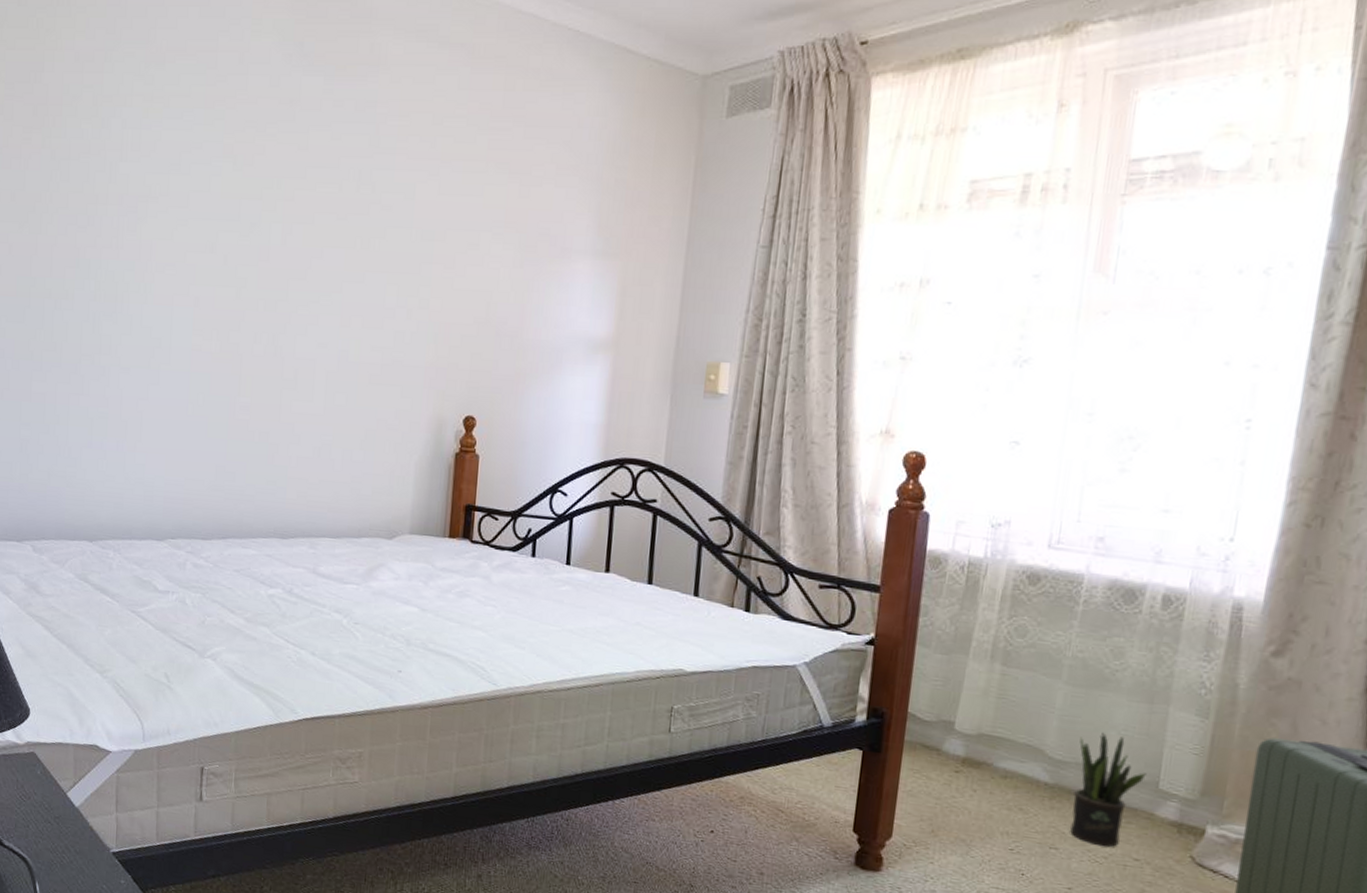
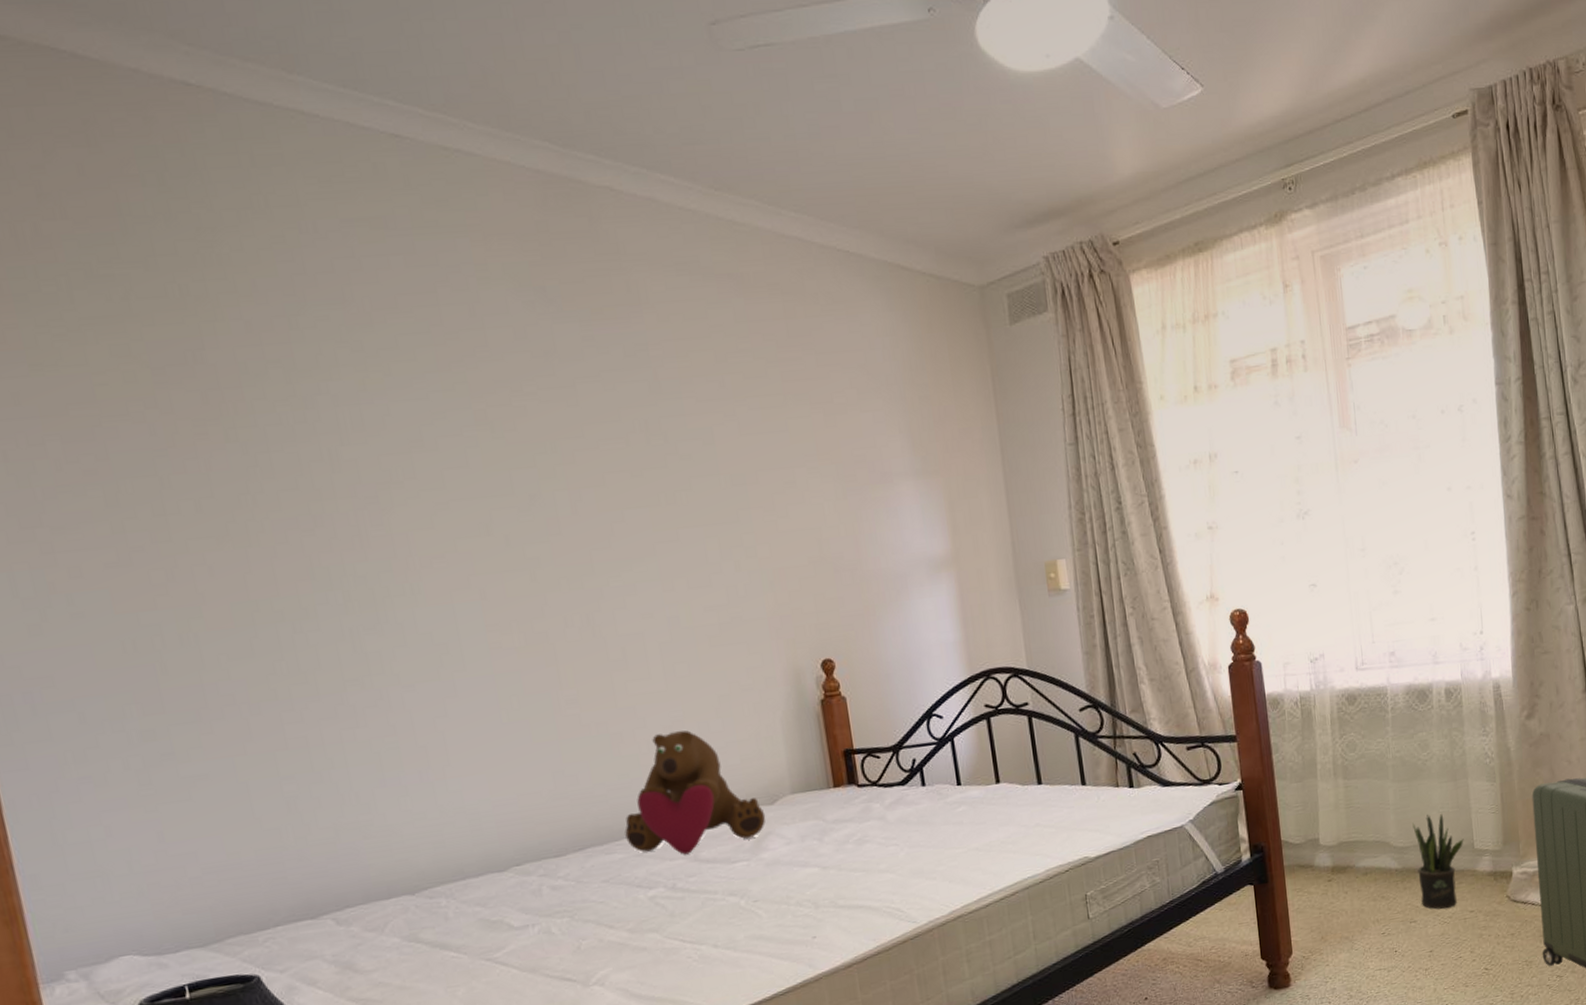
bear: none [261,452,383,566] -> present [625,730,766,855]

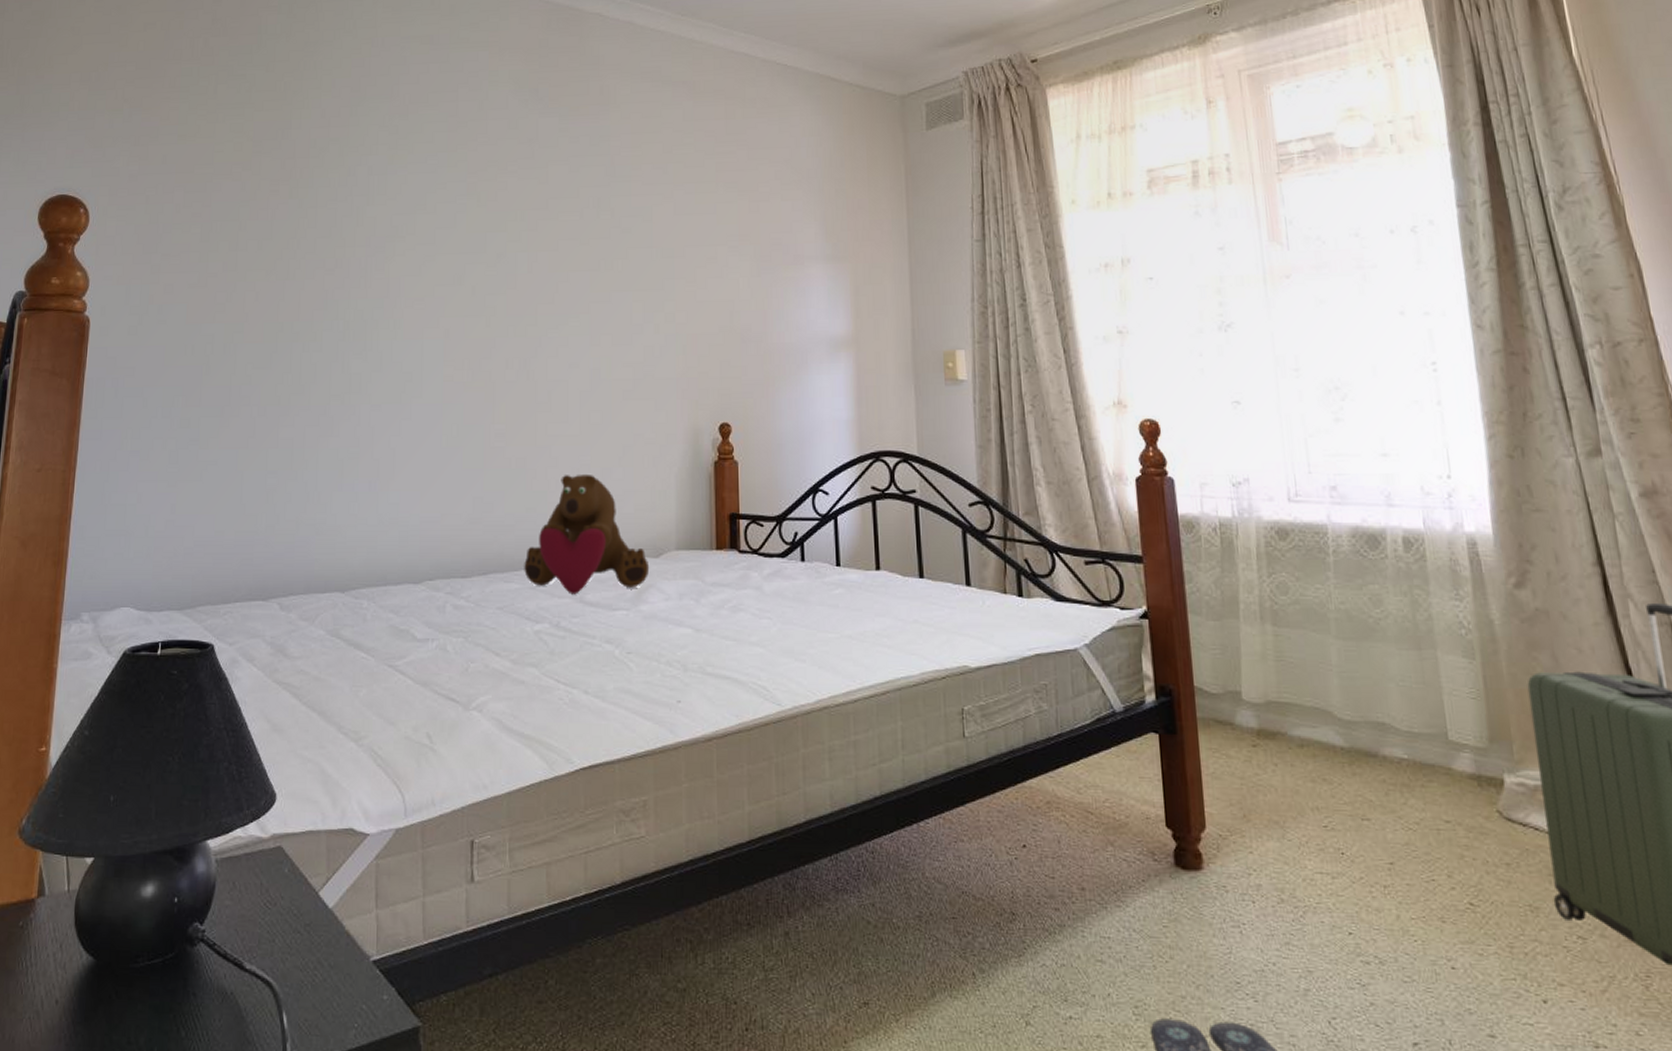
potted plant: present [1412,813,1464,909] -> none [1363,685,1434,810]

